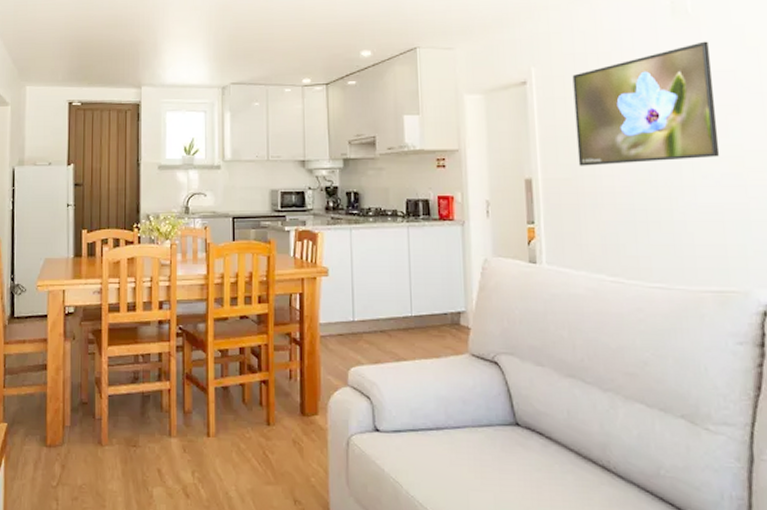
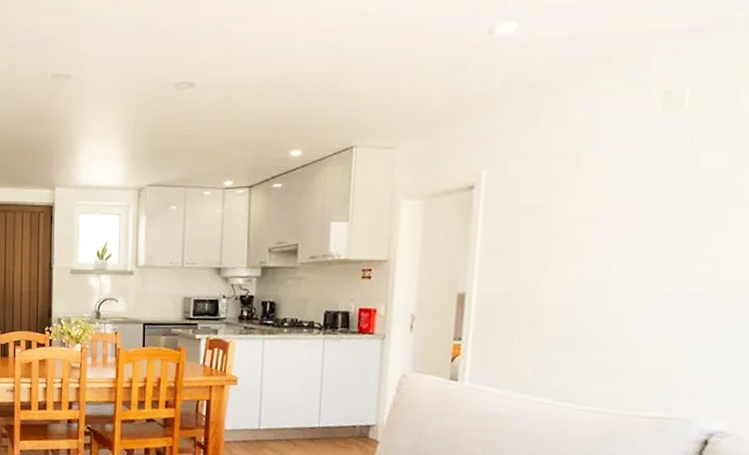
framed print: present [572,41,720,166] -> none [520,140,702,281]

